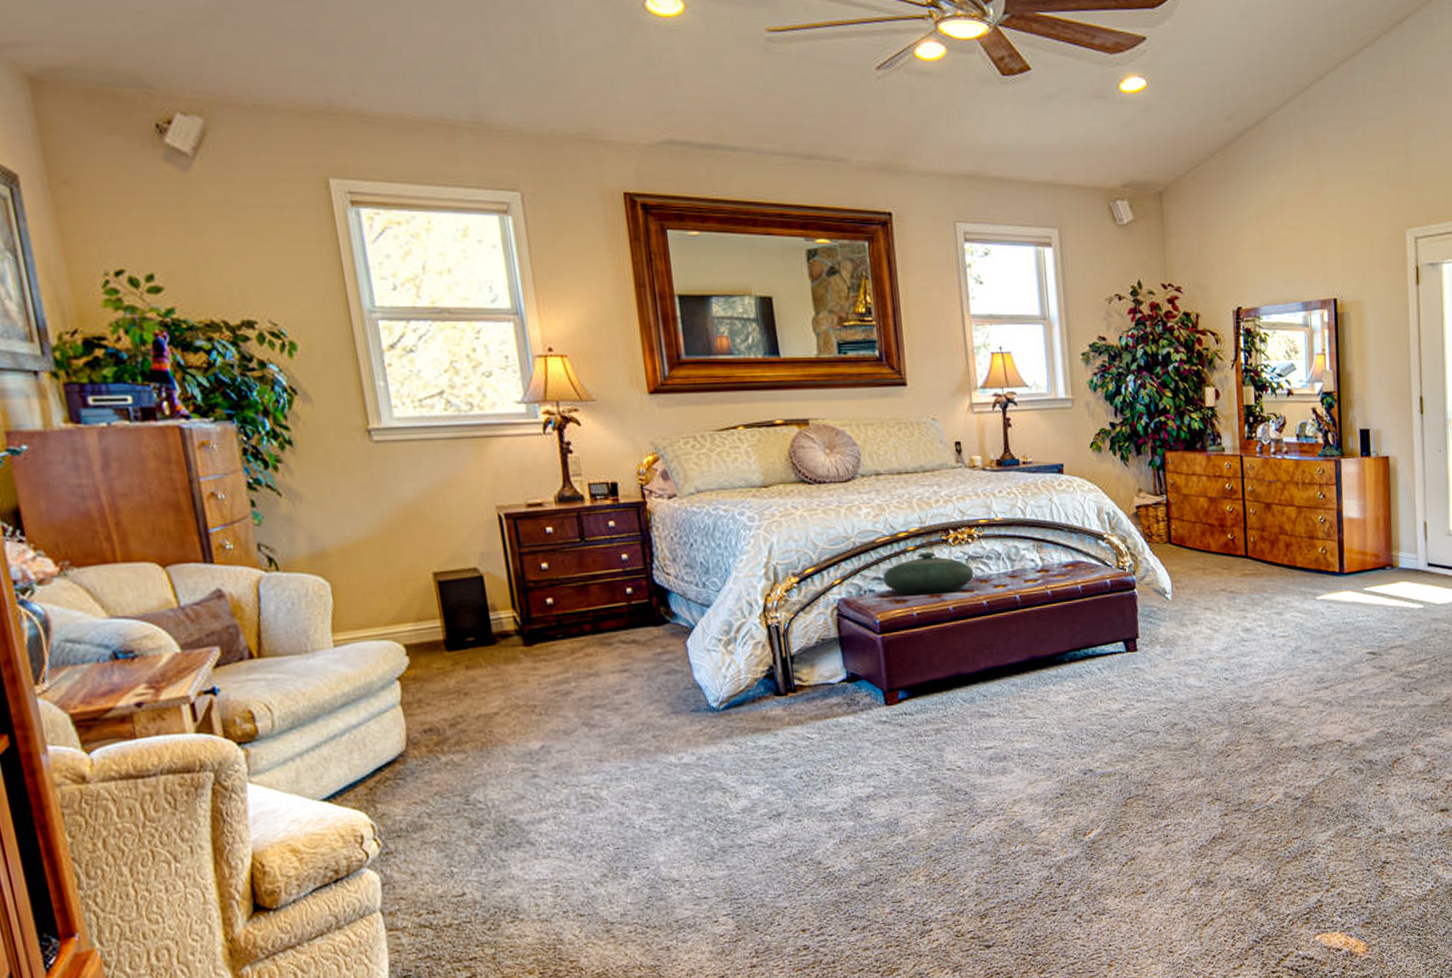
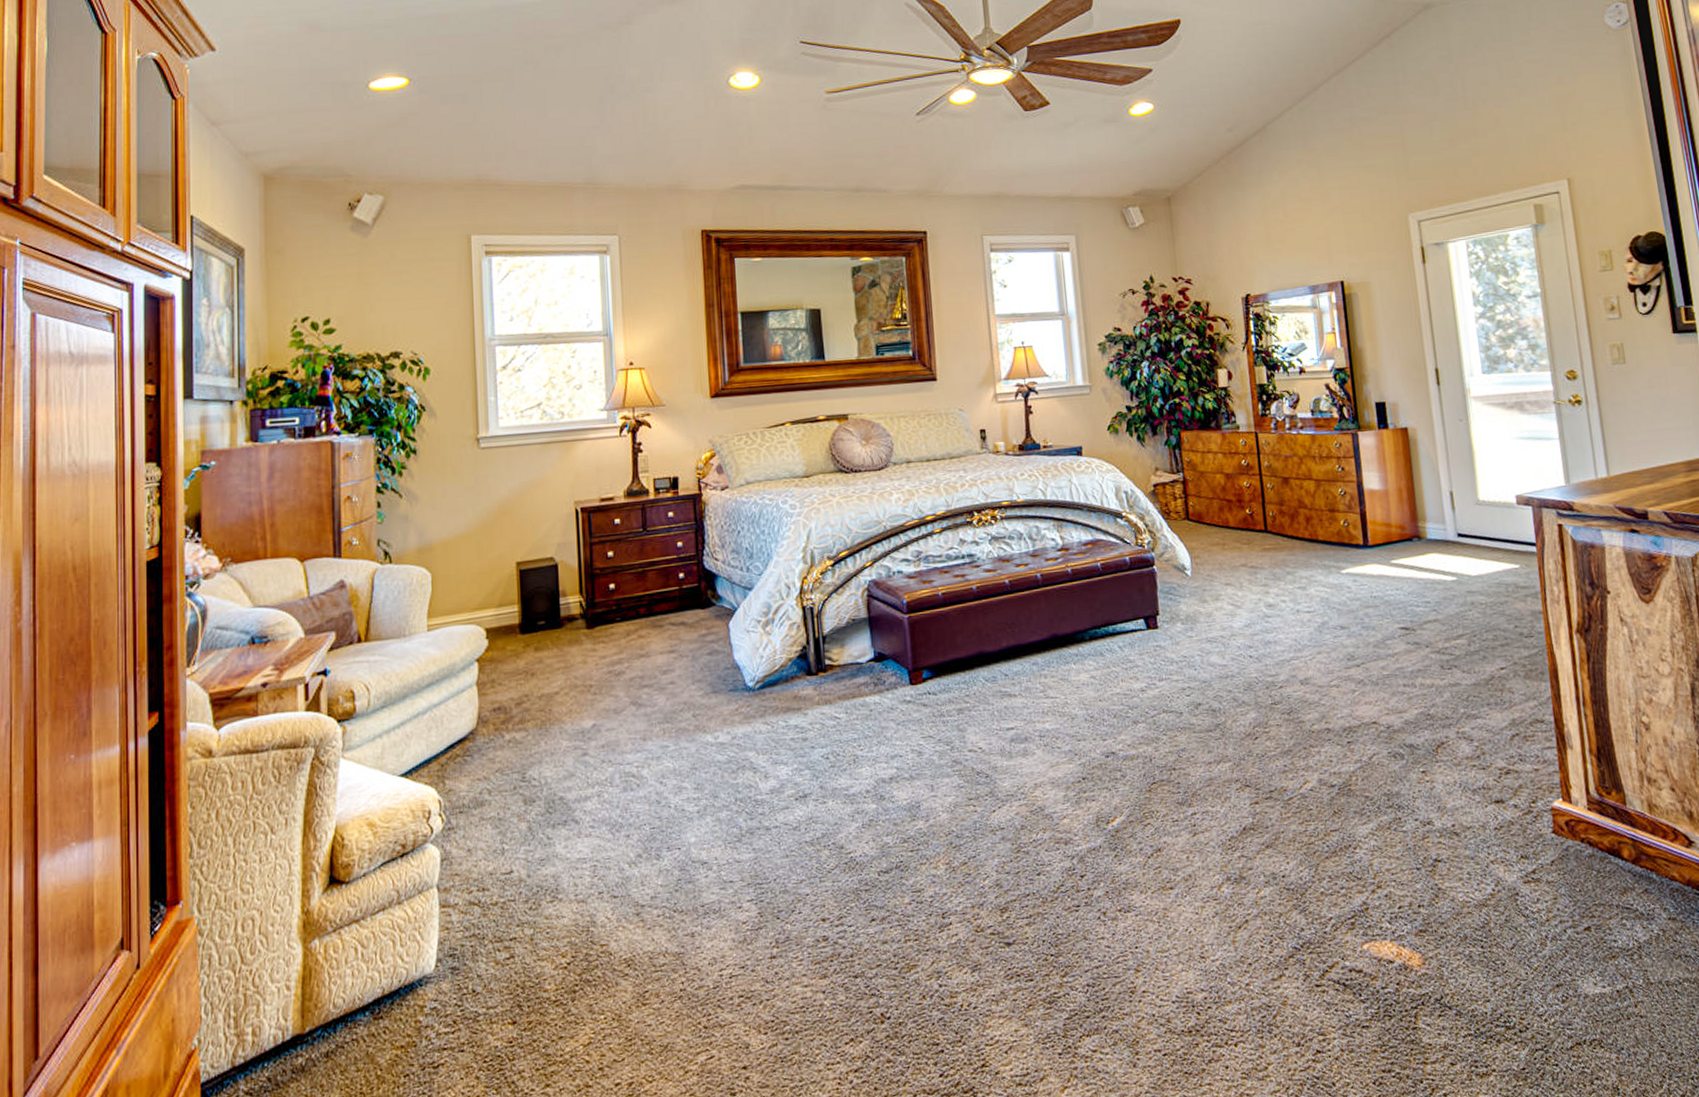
decorative bowl: present [883,551,975,596] -> none [911,533,997,576]

